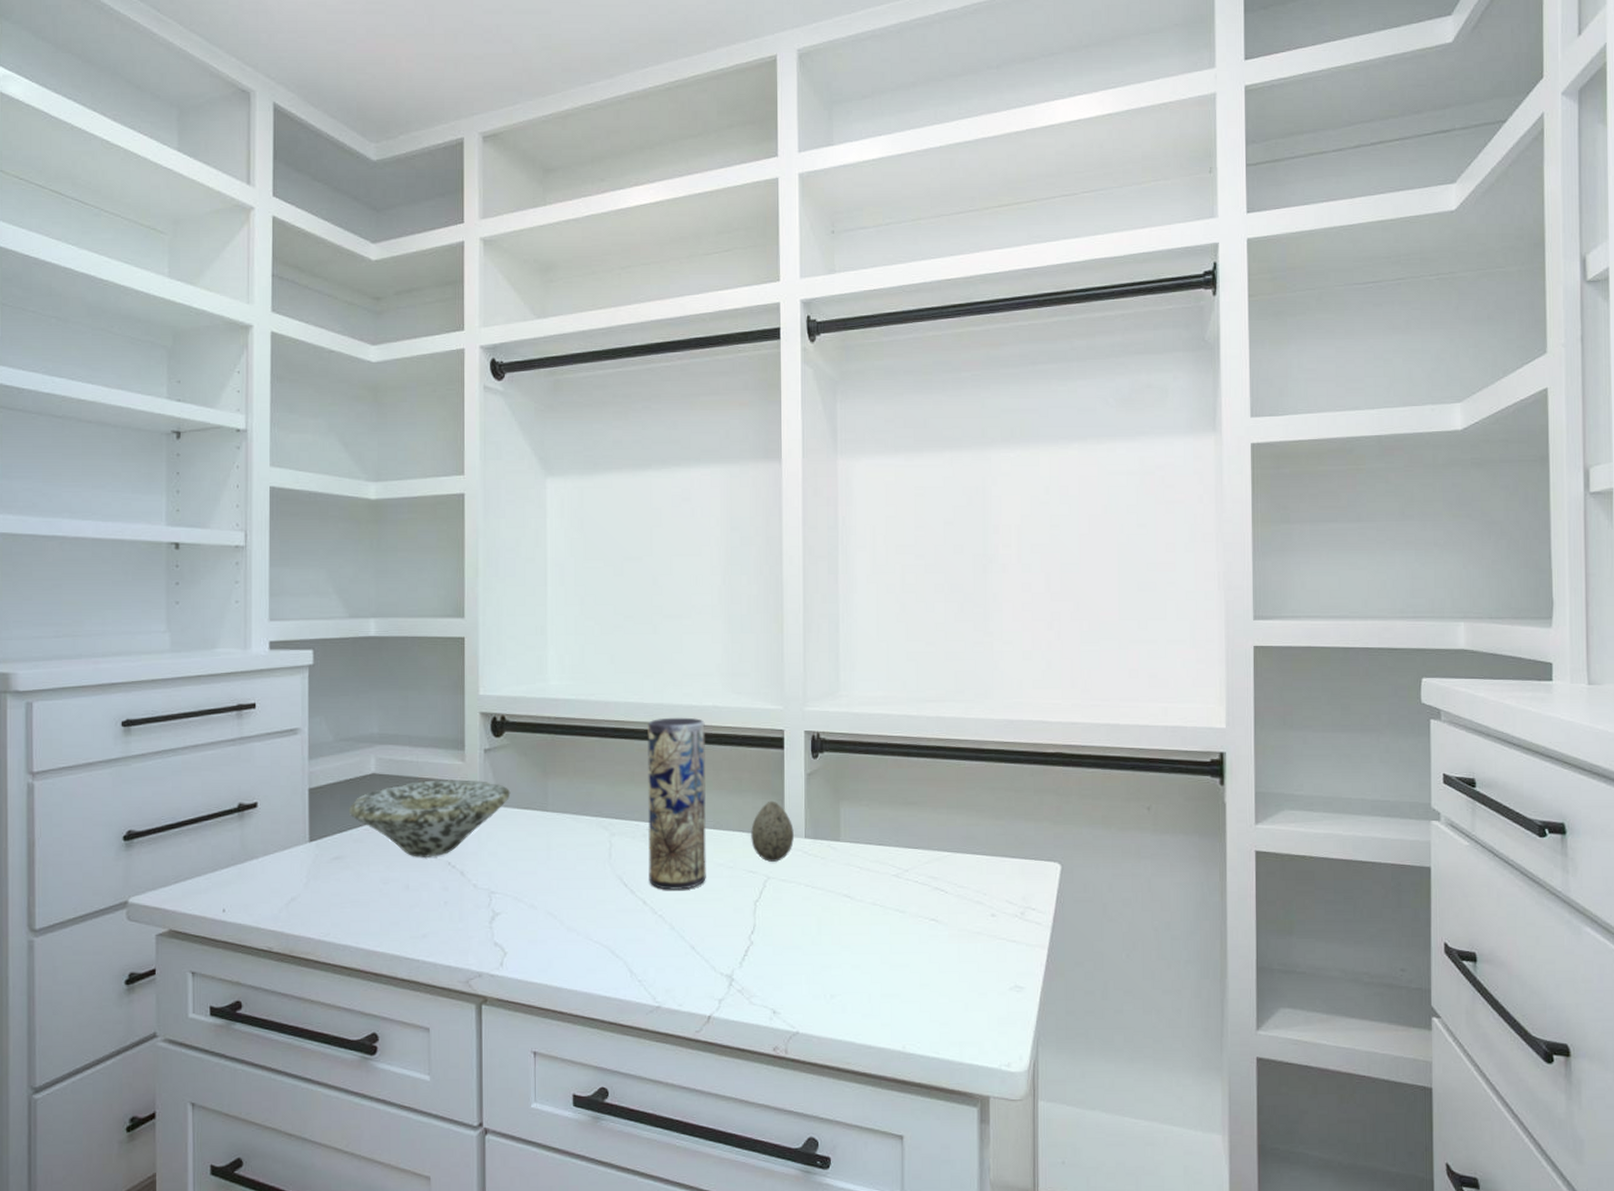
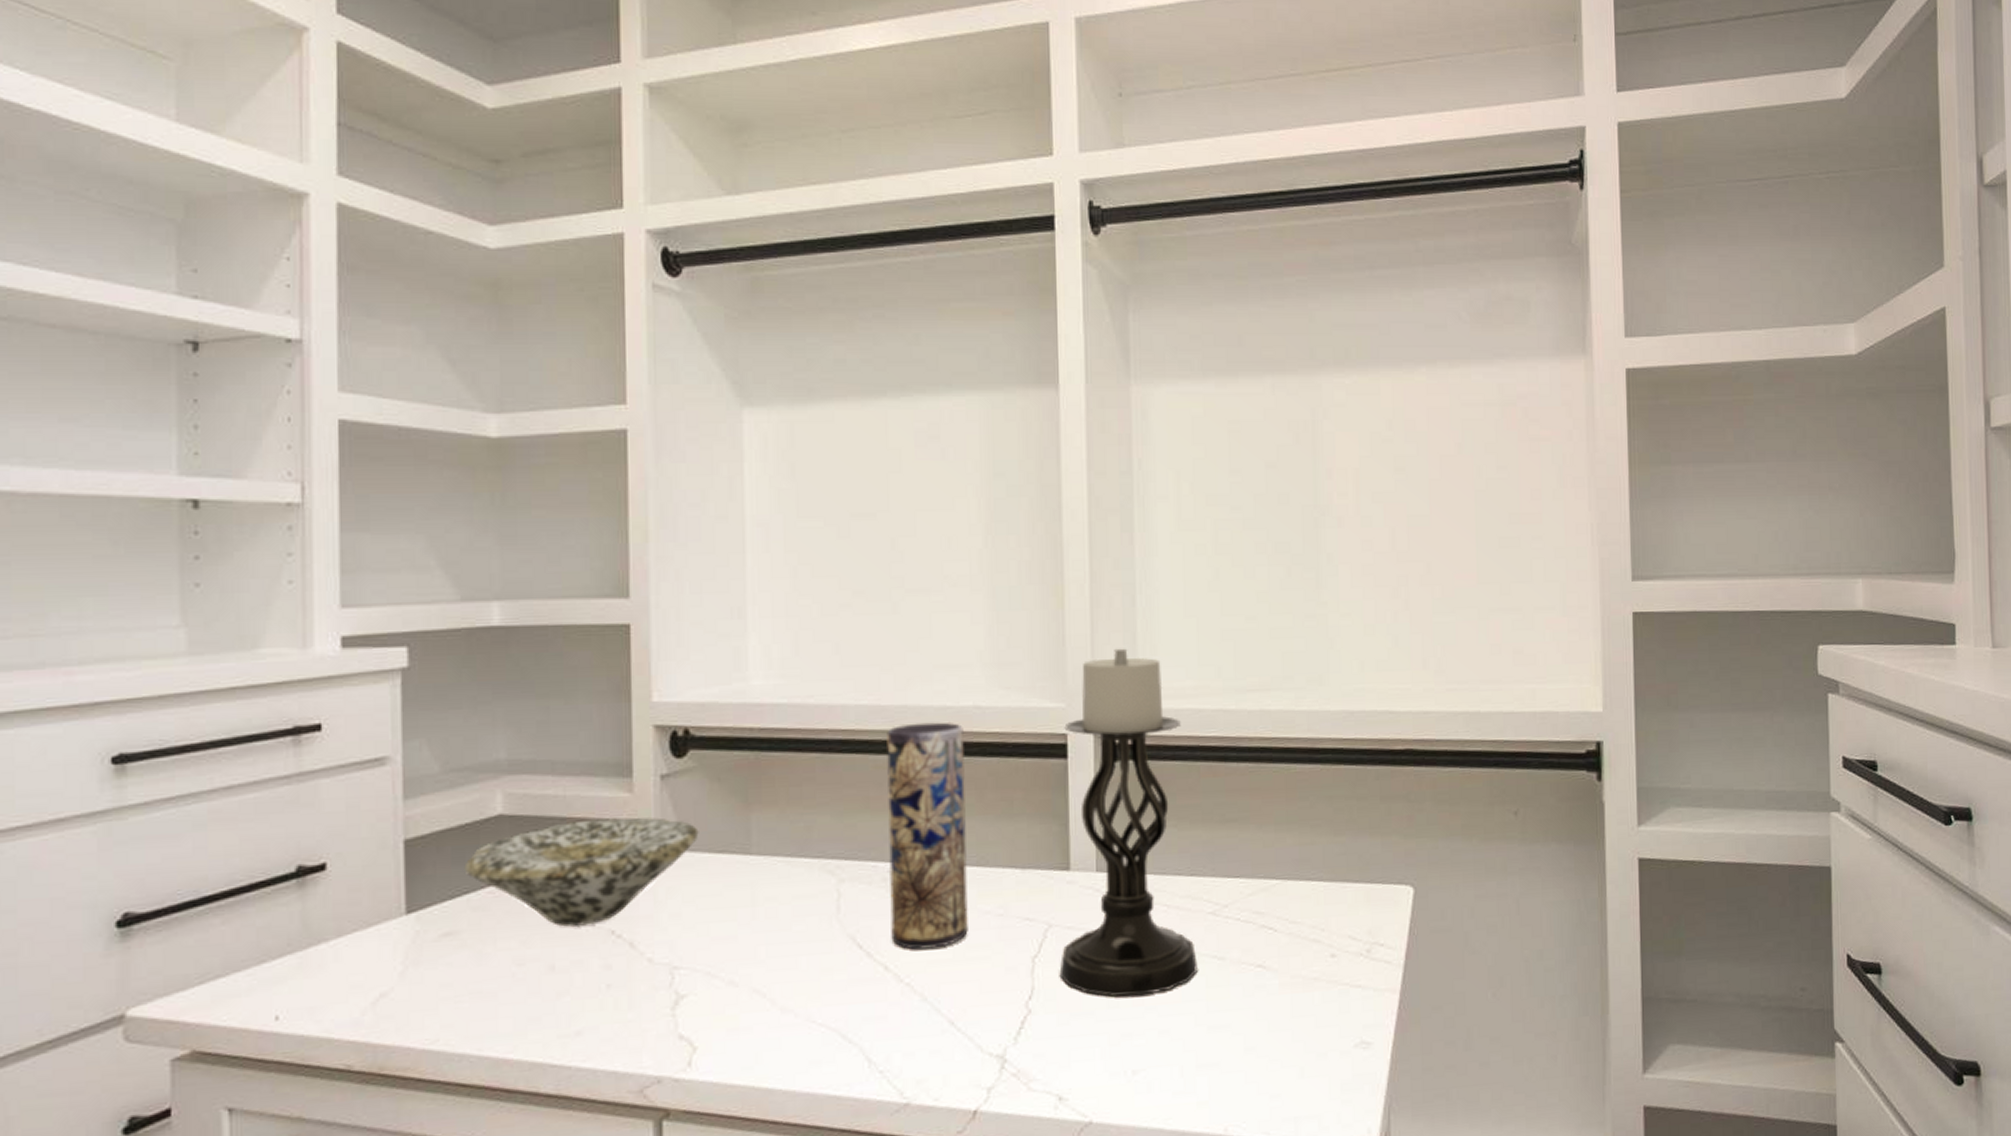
decorative egg: present [751,800,794,862] -> none [1026,825,1082,905]
candle holder: none [775,664,883,937] -> present [1059,648,1198,997]

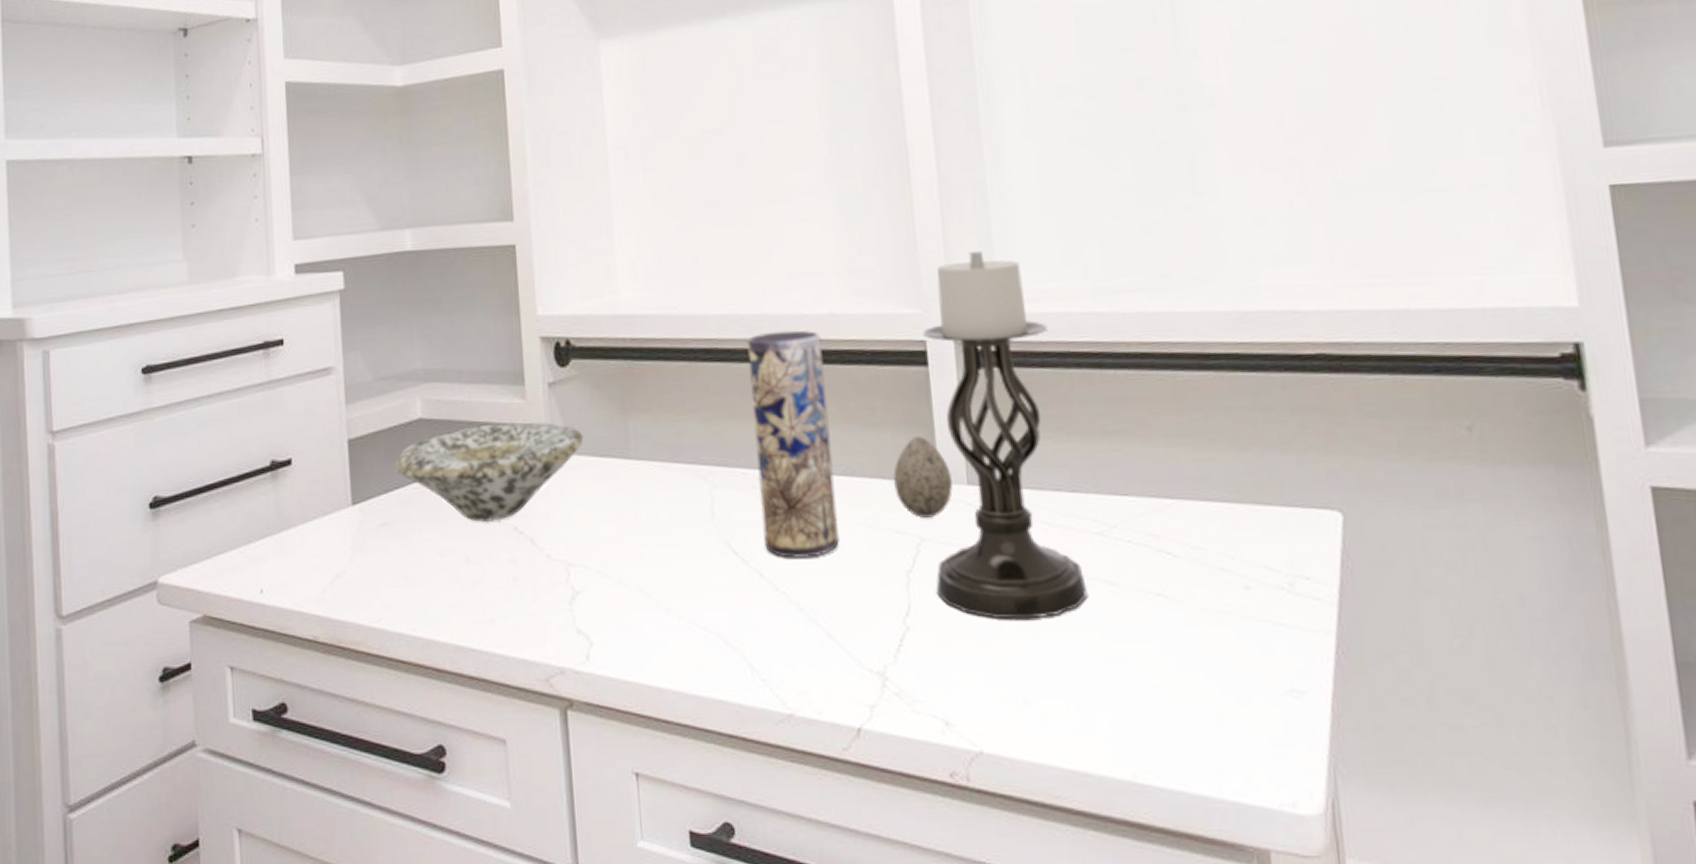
decorative egg: none [1026,825,1082,905] -> present [893,435,953,518]

